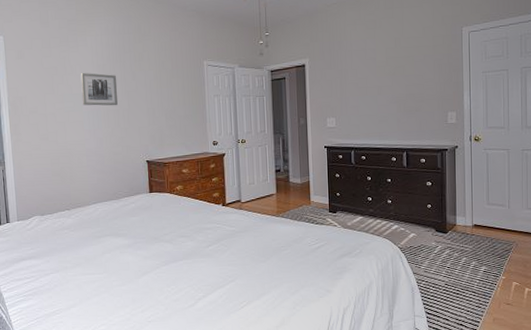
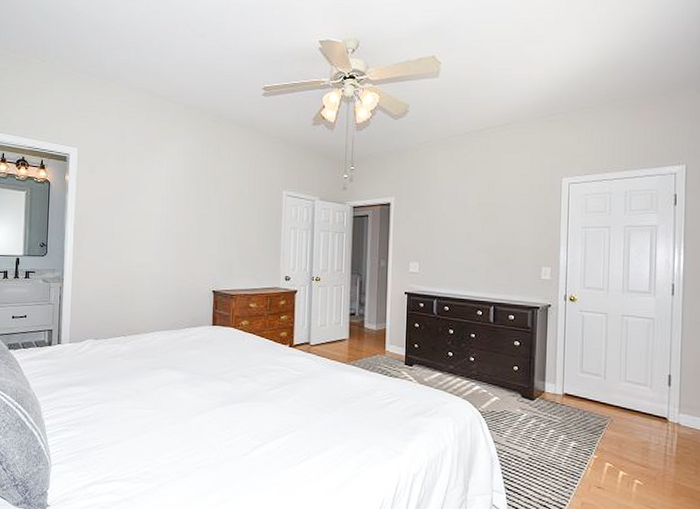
wall art: present [80,72,118,106] -> none [151,192,190,230]

